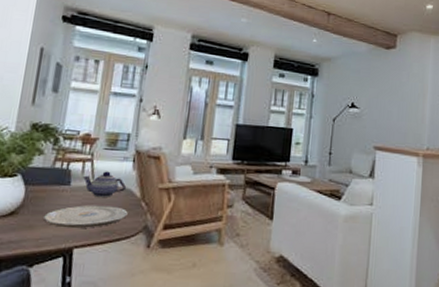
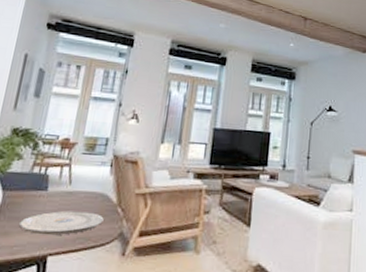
teapot: present [82,171,127,198] -> none [59,176,104,204]

